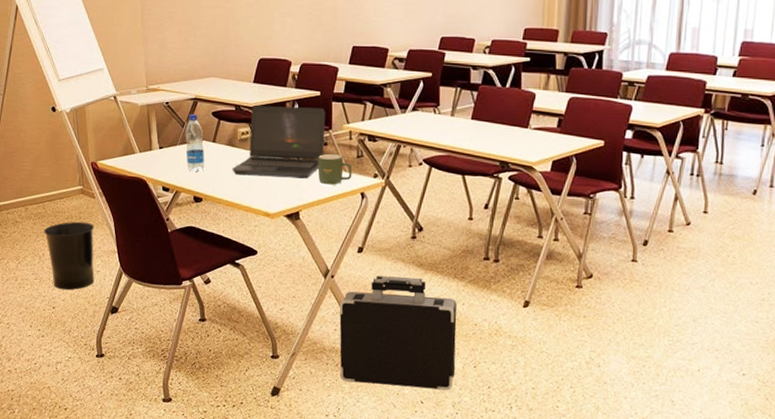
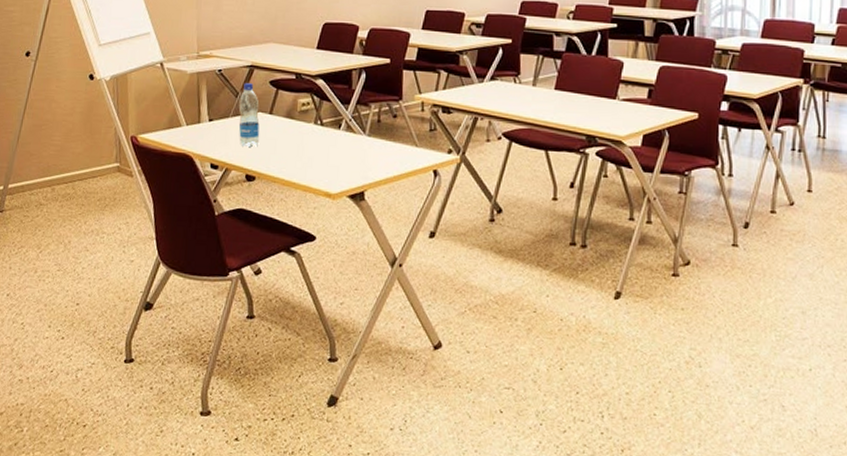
waste bin: present [43,221,95,290] -> none [71,203,131,283]
laptop computer: present [232,106,326,178] -> none [290,74,396,154]
mug: present [317,153,352,186] -> none [386,126,424,162]
briefcase: present [339,276,457,391] -> none [407,264,541,397]

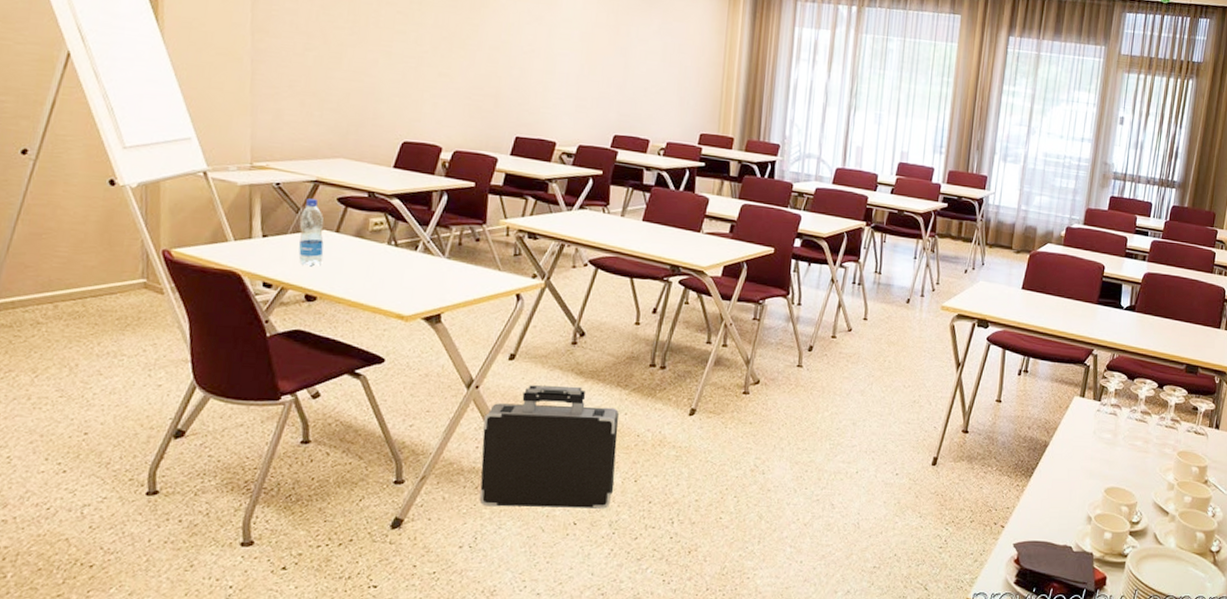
briefcase: none [407,264,541,397] -> present [479,385,619,509]

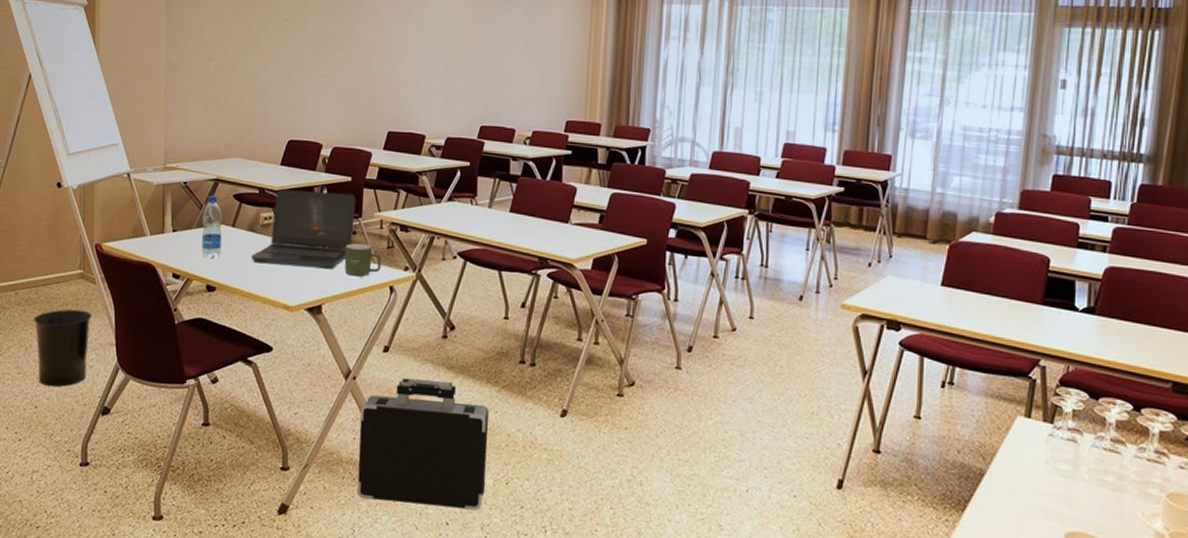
waste bin: none [79,323,160,410] -> present [33,309,93,387]
laptop computer: none [358,193,481,276] -> present [251,189,357,268]
mug: none [466,250,508,286] -> present [344,243,382,278]

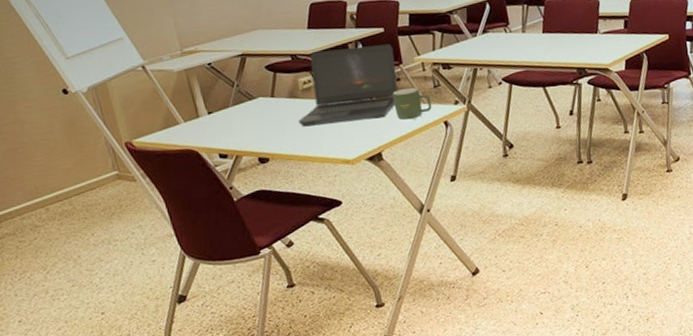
waste bin: present [33,309,93,387] -> none [74,209,151,291]
bottle: present [201,196,223,258] -> none [236,71,266,132]
briefcase: present [356,378,490,511] -> none [440,193,569,313]

